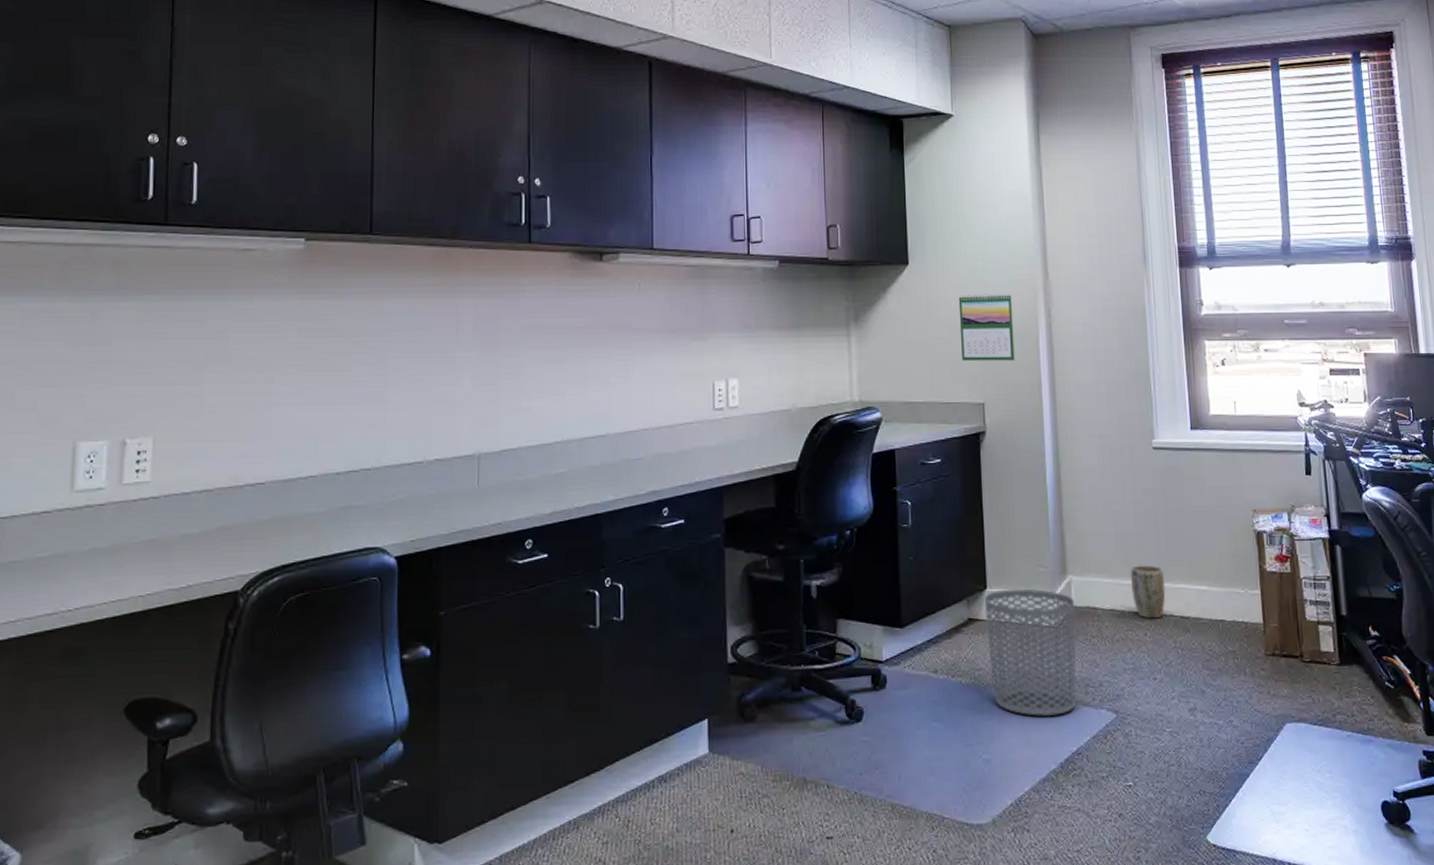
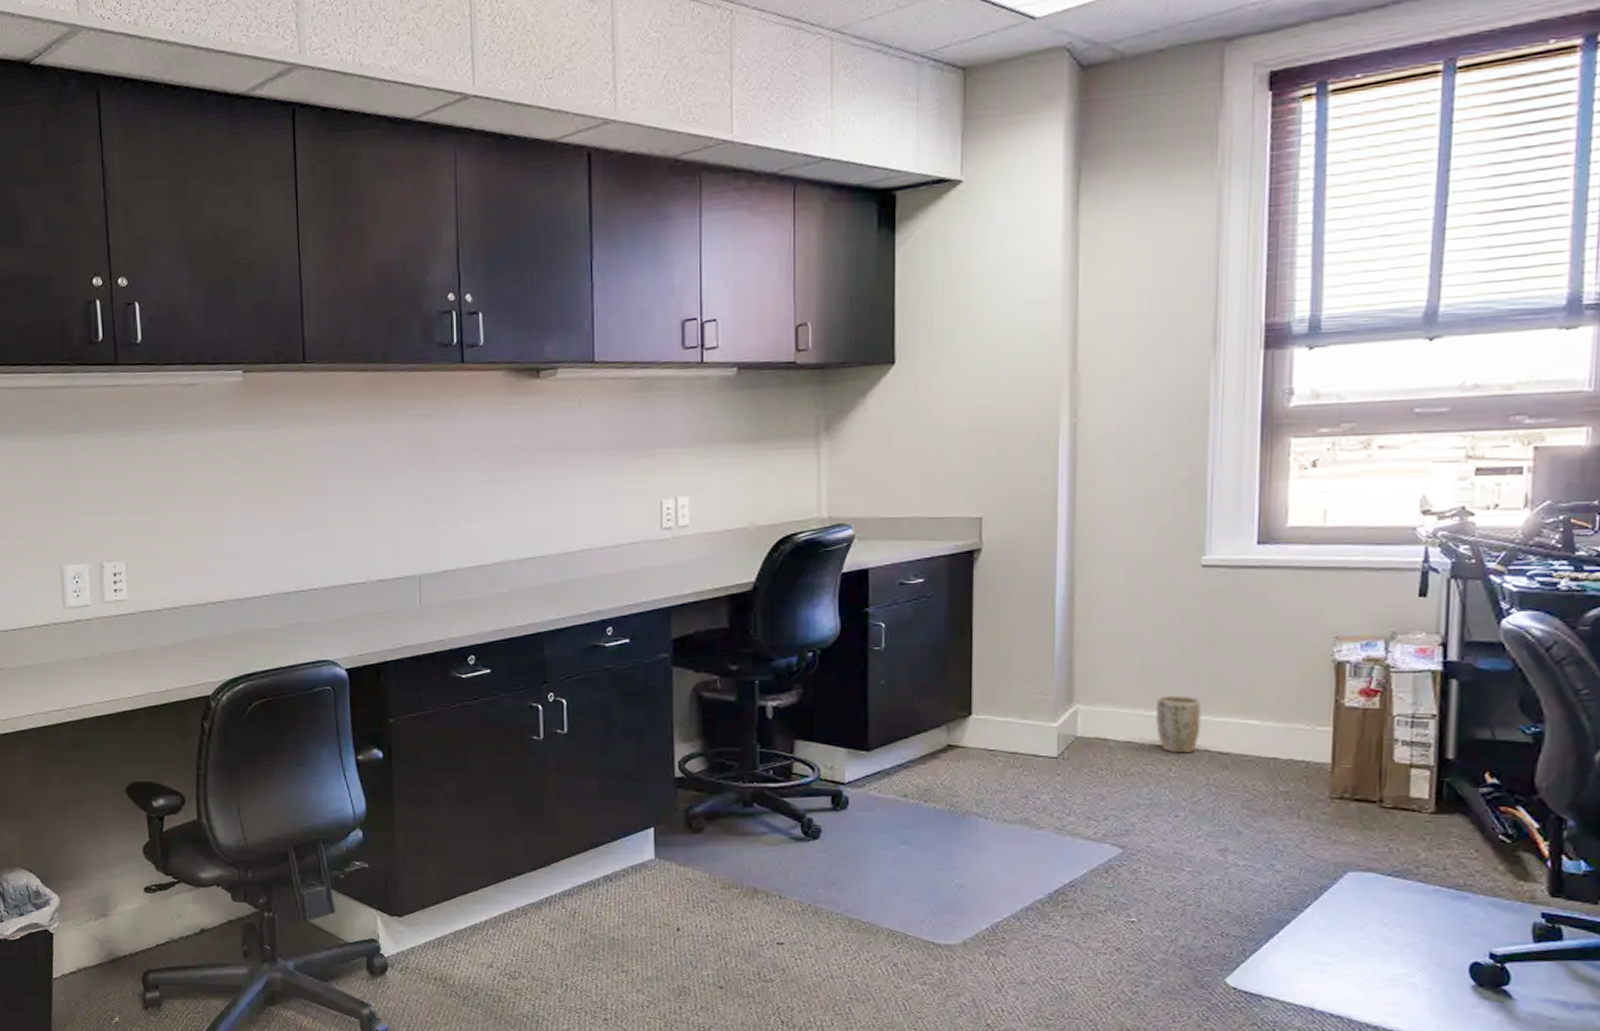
calendar: present [958,293,1015,362] -> none [956,391,1027,472]
waste bin: present [984,588,1077,717] -> none [968,716,1081,848]

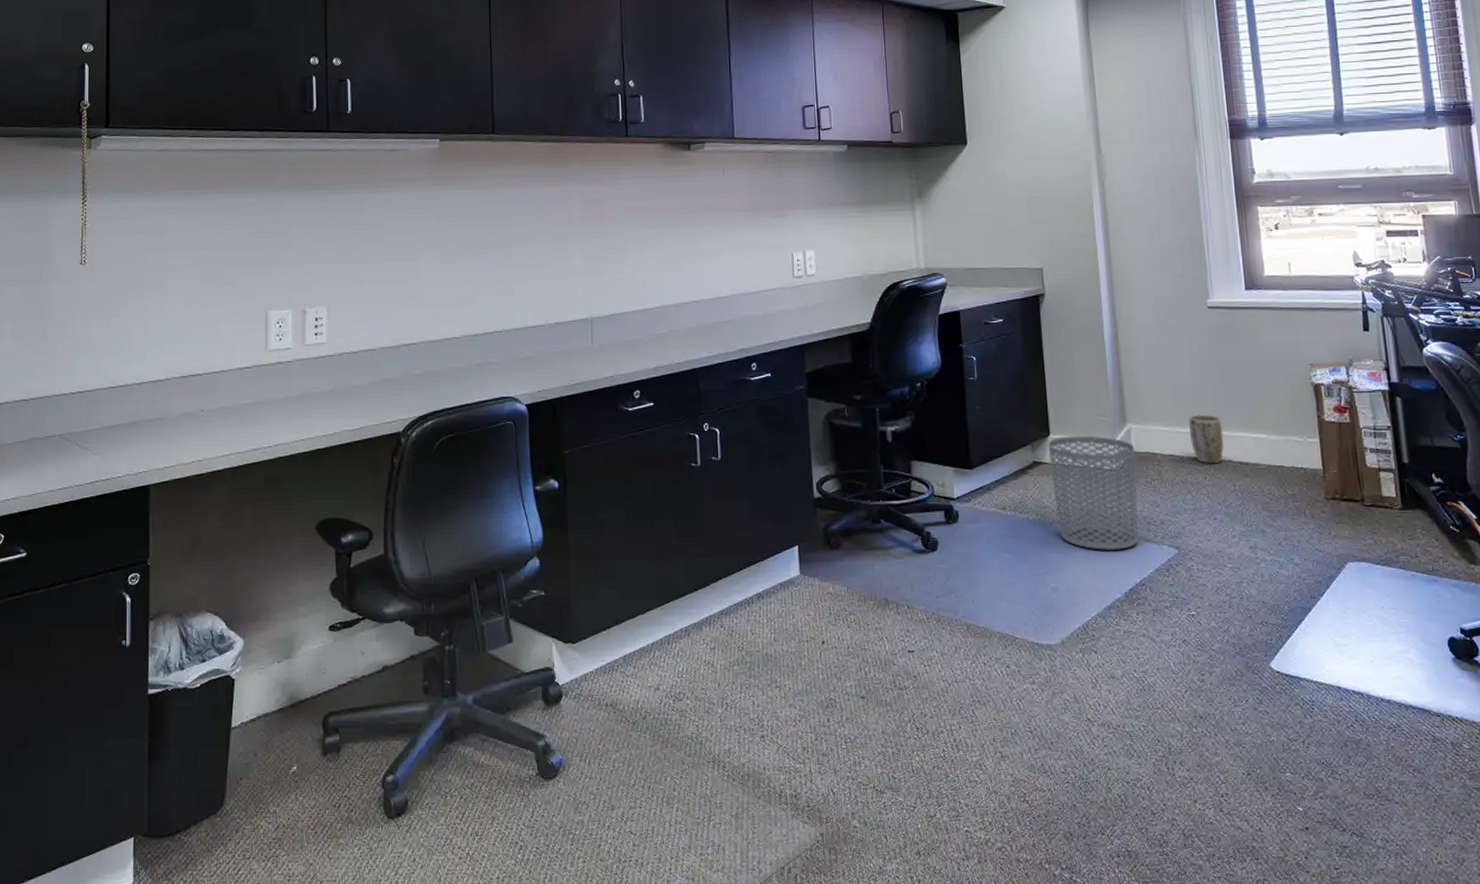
waste bin: none [968,716,1081,848] -> present [1048,435,1139,551]

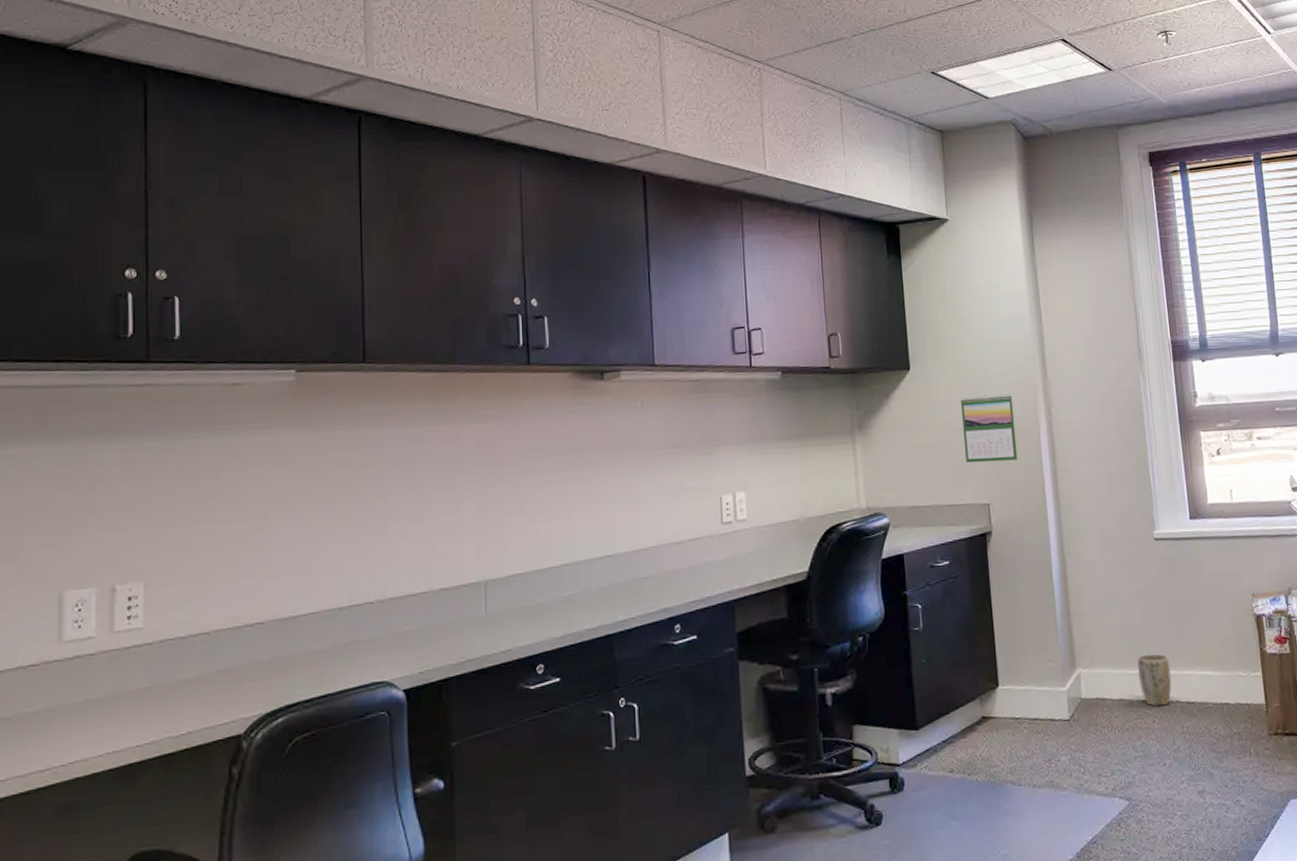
calendar: none [1015,168,1071,231] -> present [960,394,1018,464]
waste bin: present [1048,435,1139,551] -> none [996,684,1090,809]

